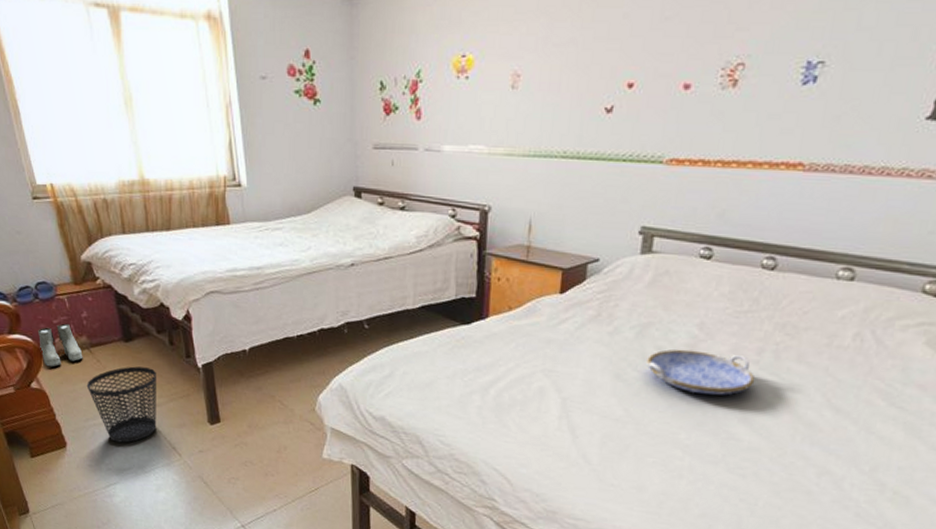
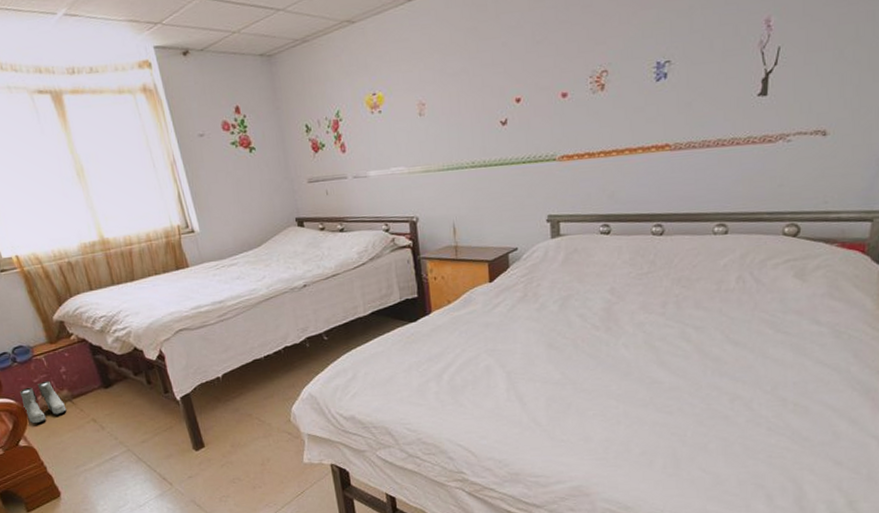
wastebasket: present [86,366,157,443] -> none [73,408,145,483]
serving tray: present [646,349,755,396] -> none [572,311,665,349]

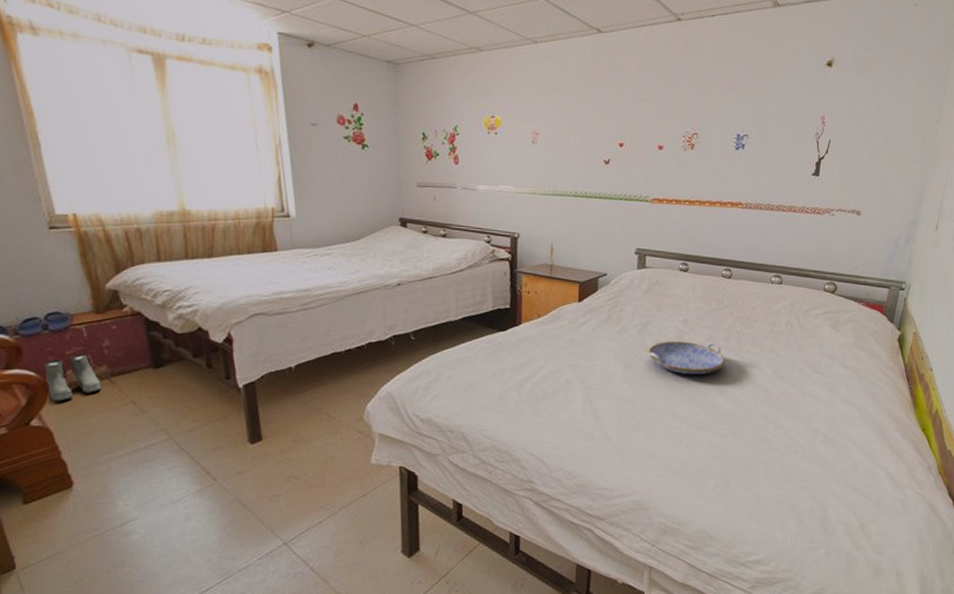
serving tray: none [572,311,665,349] -> present [648,341,726,375]

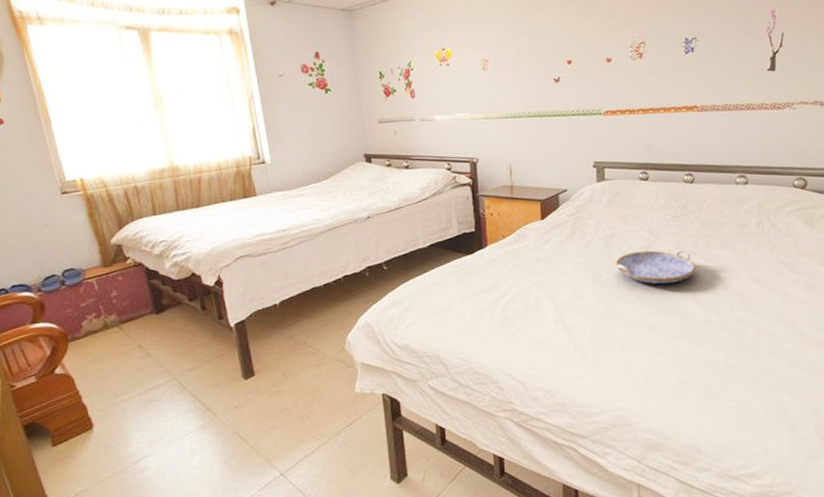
boots: present [45,354,101,401] -> none [64,305,112,350]

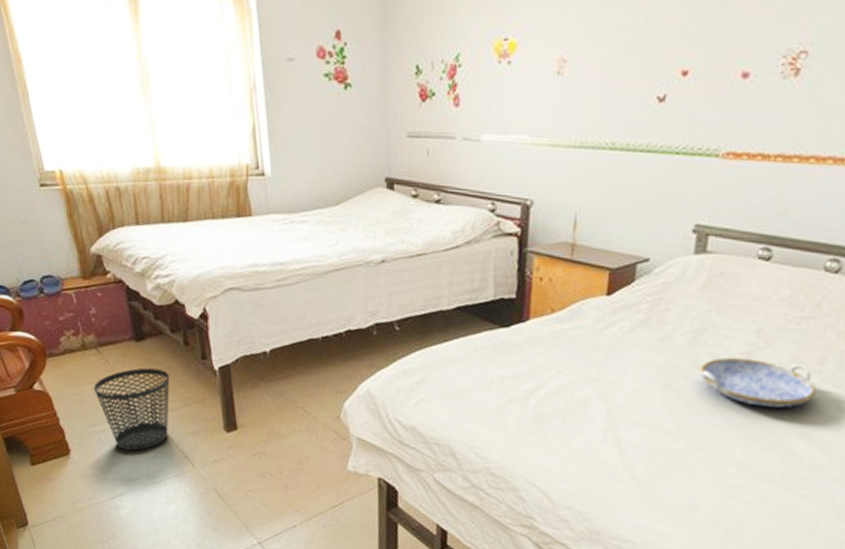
wastebasket: none [115,335,190,414] -> present [93,368,169,451]

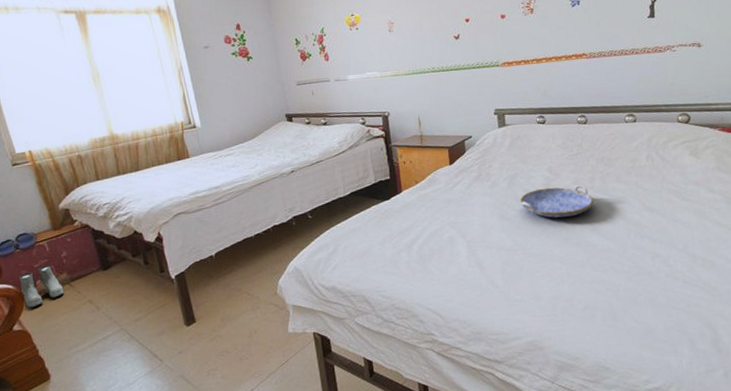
boots: none [43,320,90,368] -> present [19,265,64,308]
wastebasket: present [93,368,169,451] -> none [68,288,137,363]

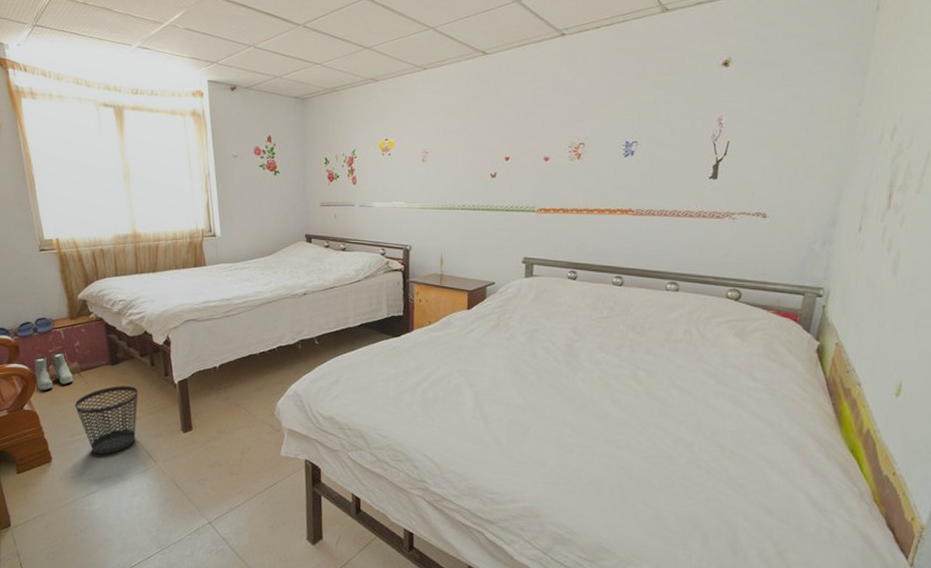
wastebasket: none [68,288,137,363] -> present [74,386,138,454]
serving tray: present [519,185,594,218] -> none [537,348,619,384]

